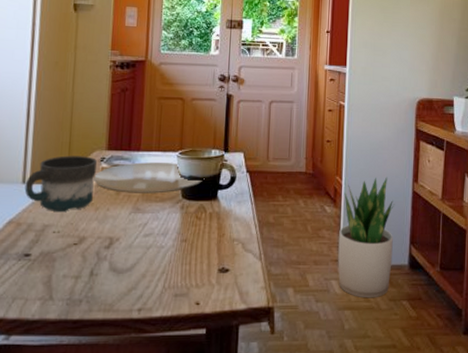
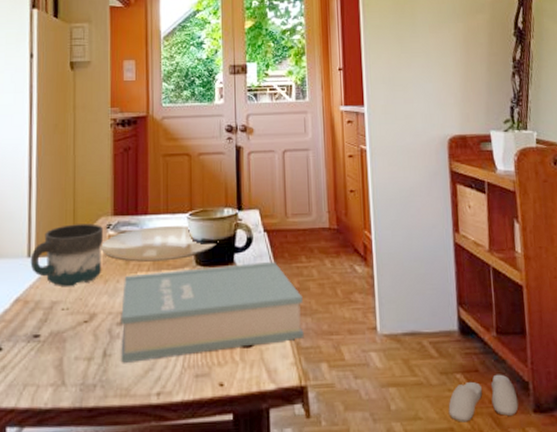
book: none [106,198,277,282] -> present [121,261,304,363]
planter: present [338,177,395,298] -> none [374,228,439,372]
slippers: none [393,302,452,341] -> present [448,374,519,422]

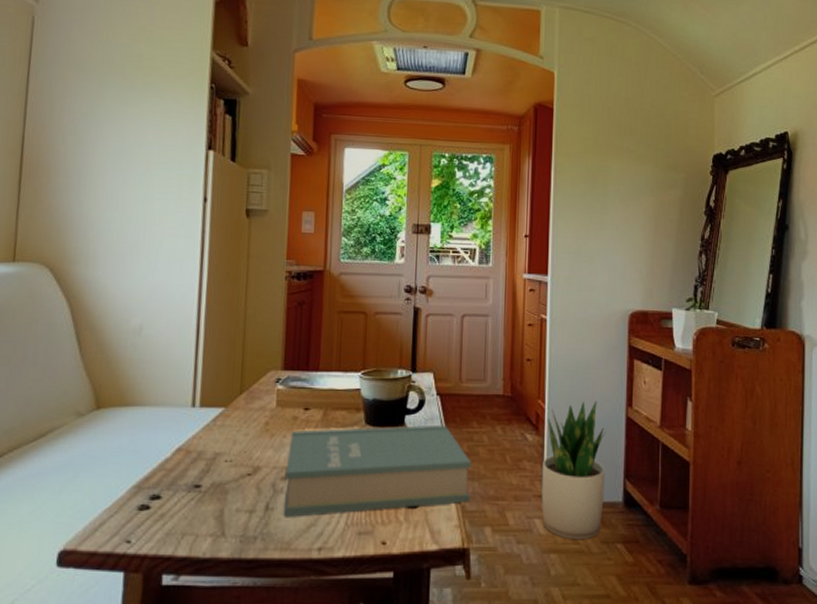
mug: present [30,223,103,286] -> none [194,376,272,438]
plate: present [100,225,219,262] -> none [267,384,390,419]
planter: none [374,228,439,372] -> present [541,401,607,540]
slippers: present [448,374,519,422] -> none [606,546,675,590]

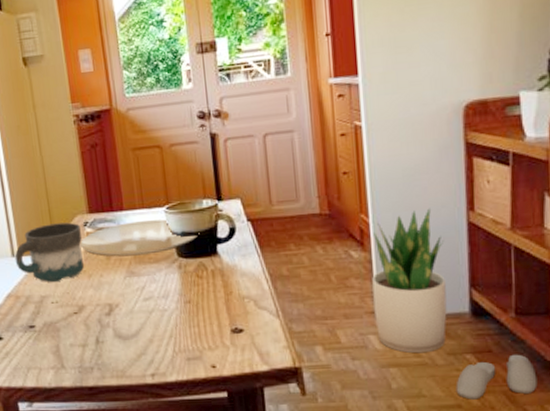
mug: none [194,376,272,438] -> present [14,222,84,282]
plate: none [267,384,390,419] -> present [79,219,200,257]
book: present [283,425,471,517] -> none [107,250,296,348]
slippers: none [606,546,675,590] -> present [456,354,538,400]

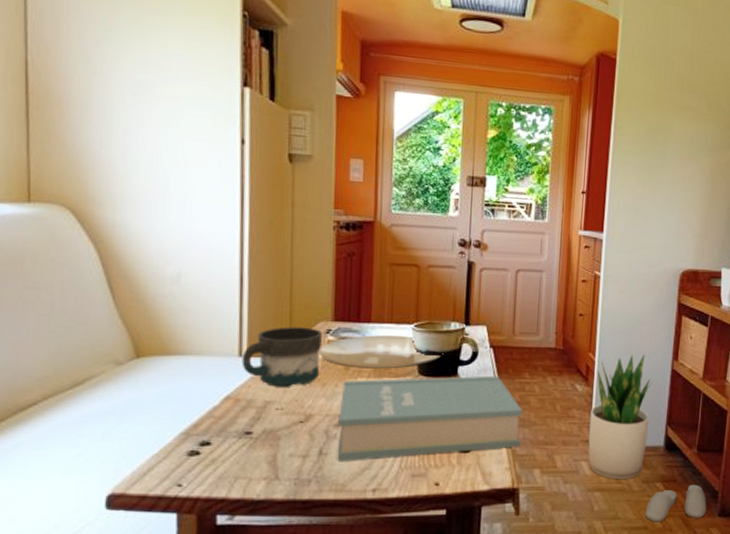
book: none [107,250,296,348] -> present [337,375,523,461]

